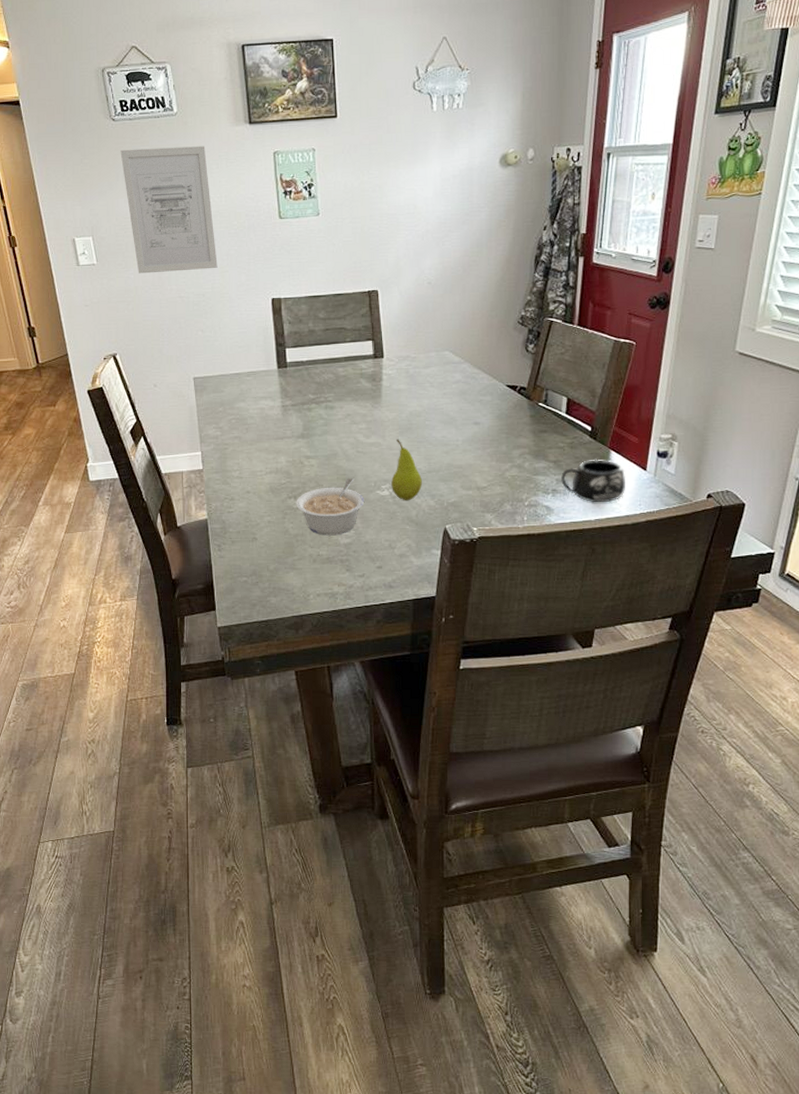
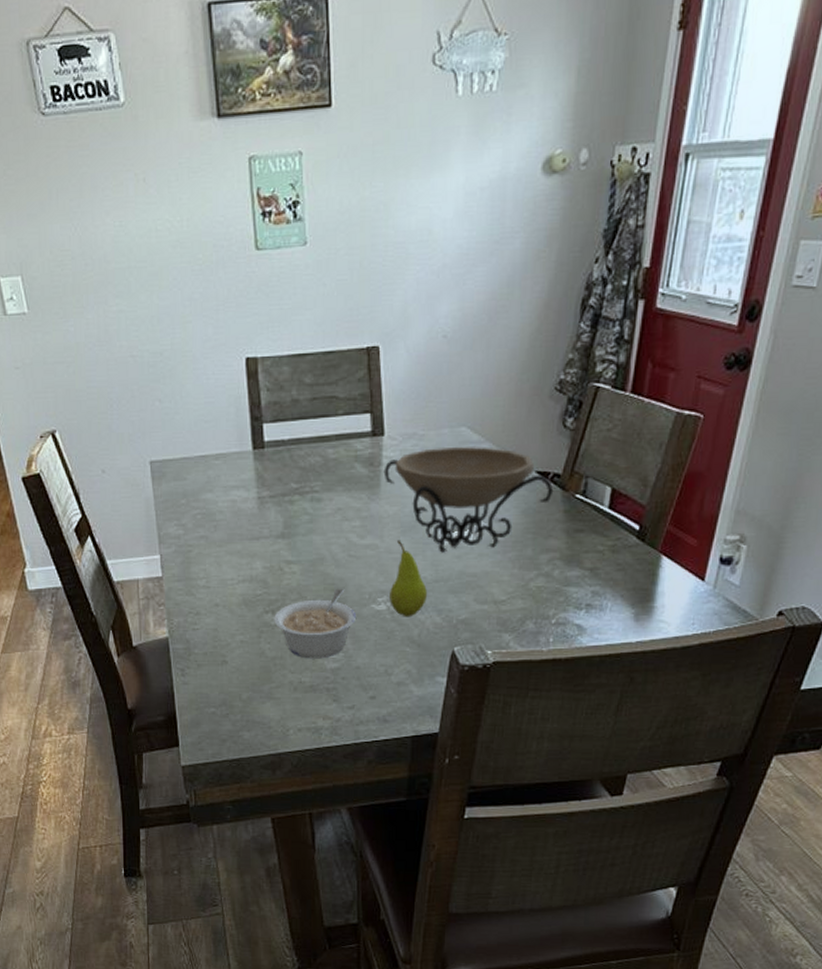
wall art: present [120,146,218,274] -> none [53,149,178,326]
decorative bowl: none [384,366,521,449] -> present [383,446,554,553]
mug: present [561,459,625,503] -> none [598,566,678,621]

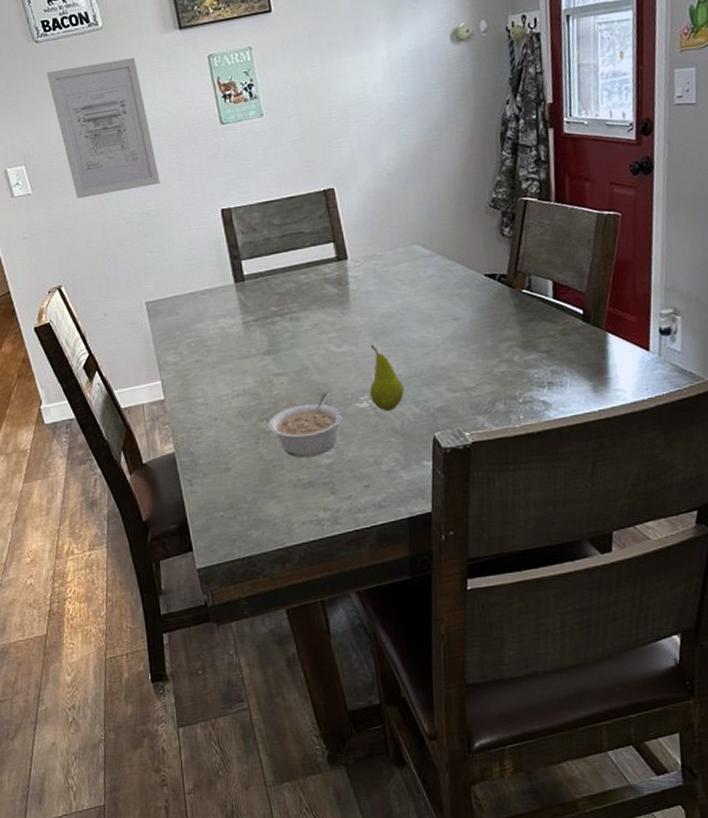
wall art: none [53,149,178,326] -> present [46,57,160,199]
decorative bowl: present [383,446,554,553] -> none [351,259,503,352]

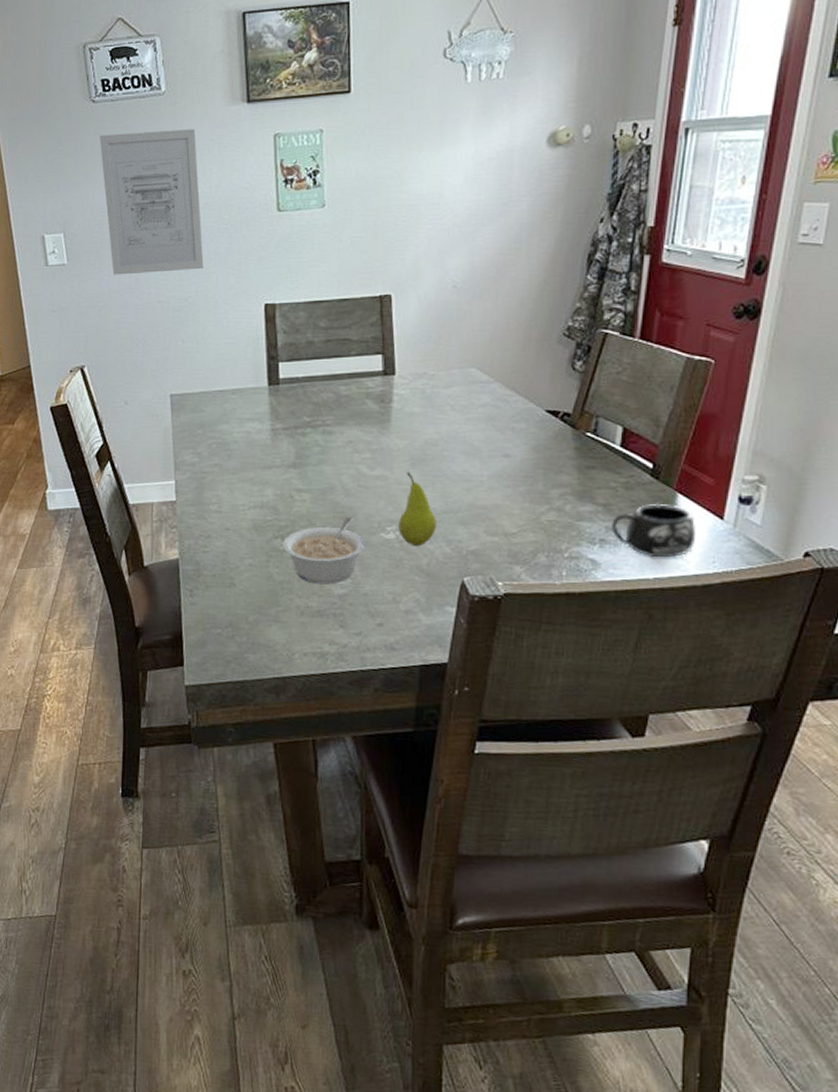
mug: none [556,343,629,393] -> present [612,503,695,558]

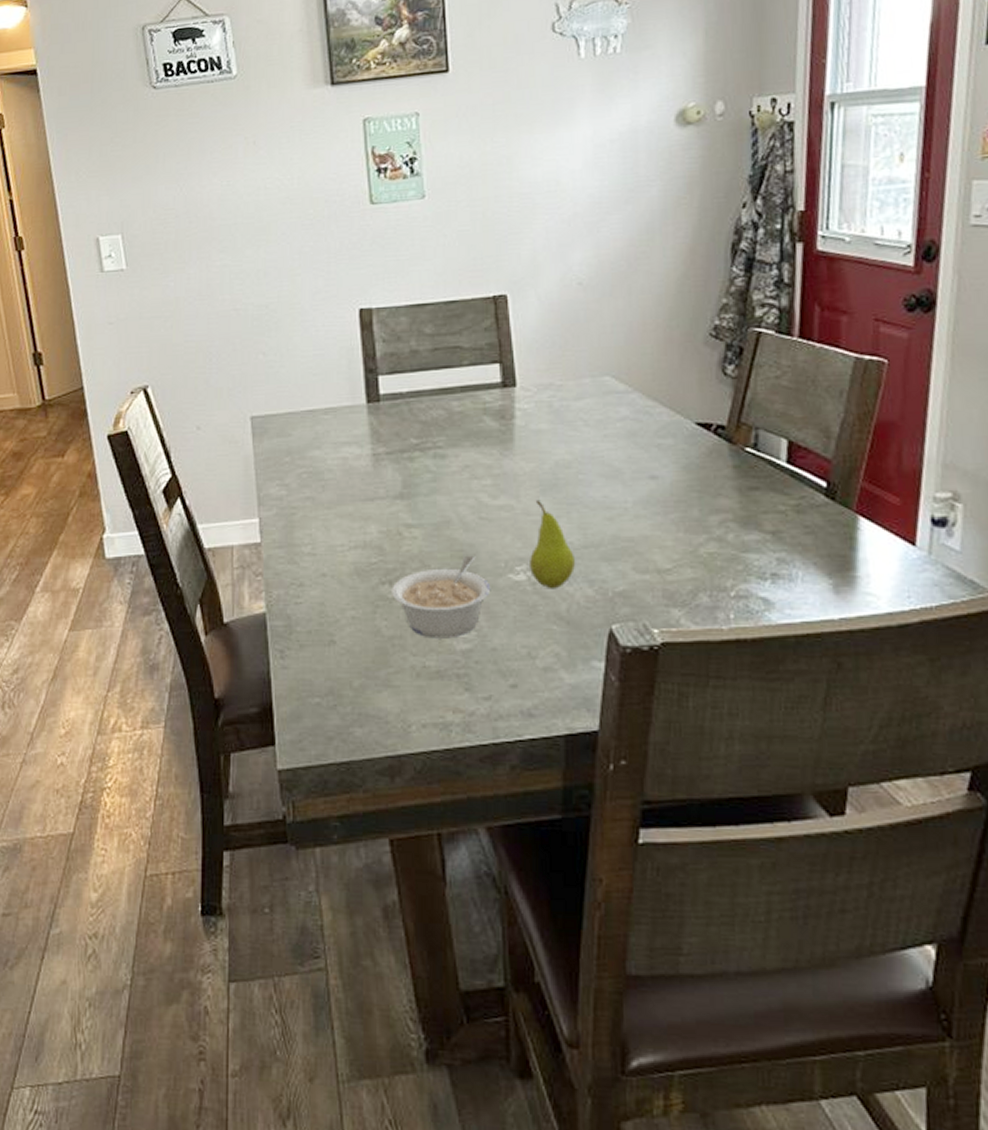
wall art: present [99,129,204,275] -> none [162,115,286,281]
mug: present [612,503,695,558] -> none [784,528,884,594]

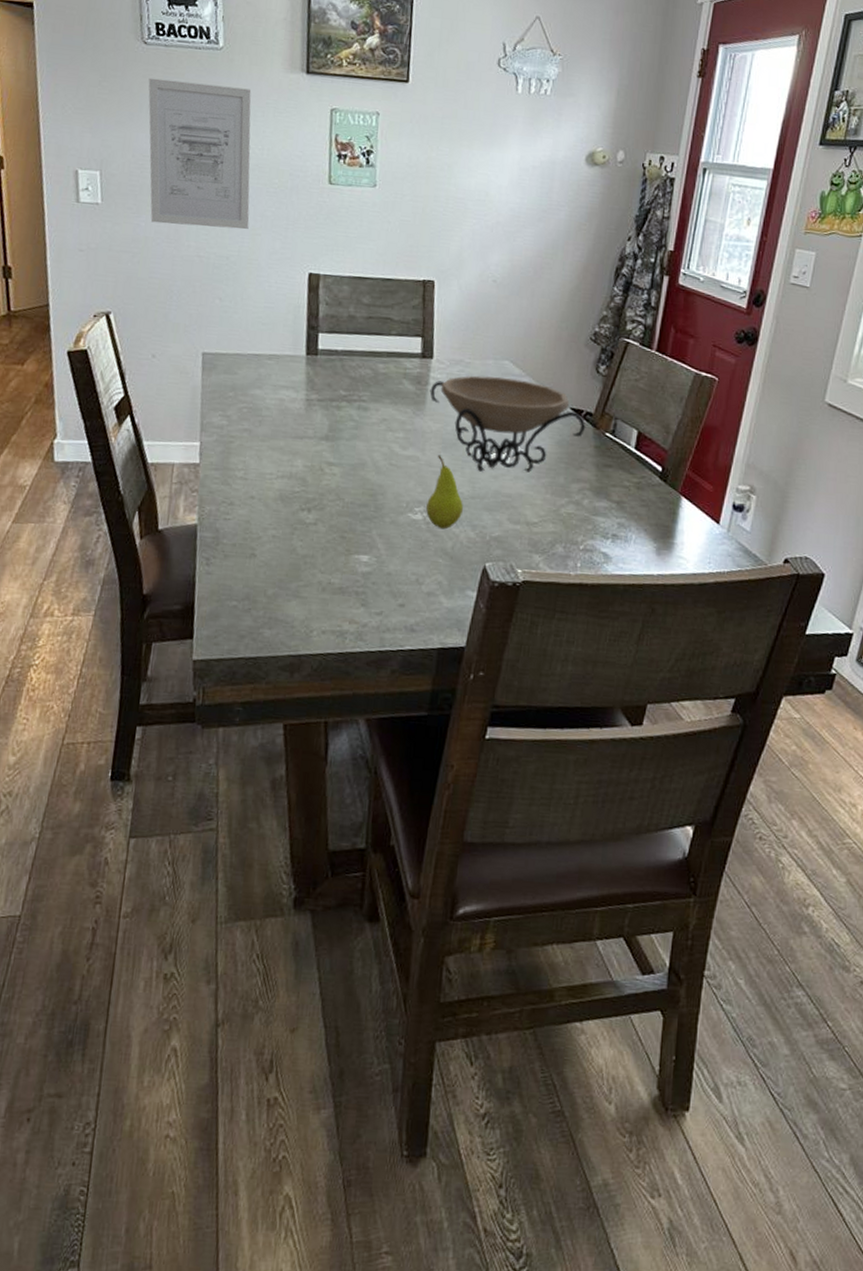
wall art: none [162,115,286,281] -> present [148,77,251,230]
legume: present [392,555,491,639] -> none [309,494,393,562]
decorative bowl: none [517,396,719,514] -> present [429,375,586,472]

